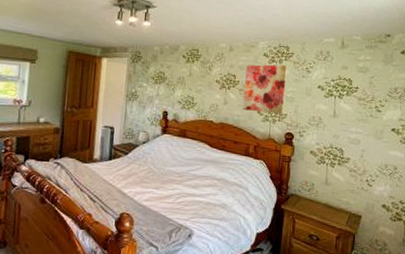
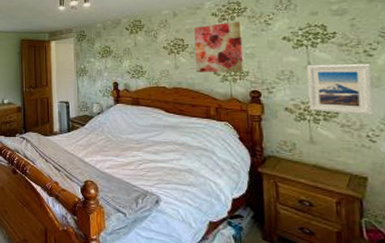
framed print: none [328,114,378,163] -> present [306,64,373,115]

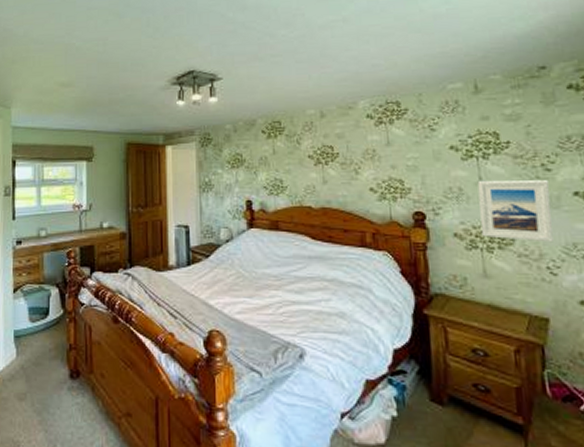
wall art: present [194,21,244,73] -> none [345,125,406,190]

